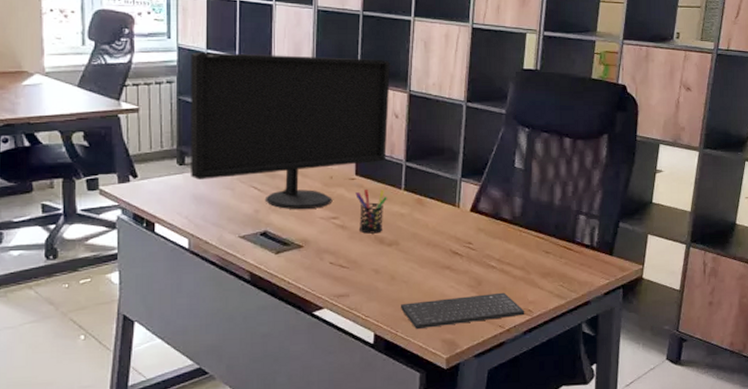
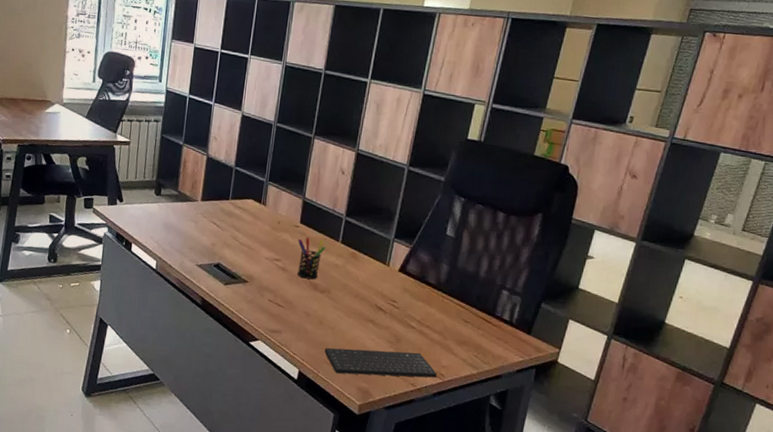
computer monitor: present [191,52,391,210] -> none [164,96,344,249]

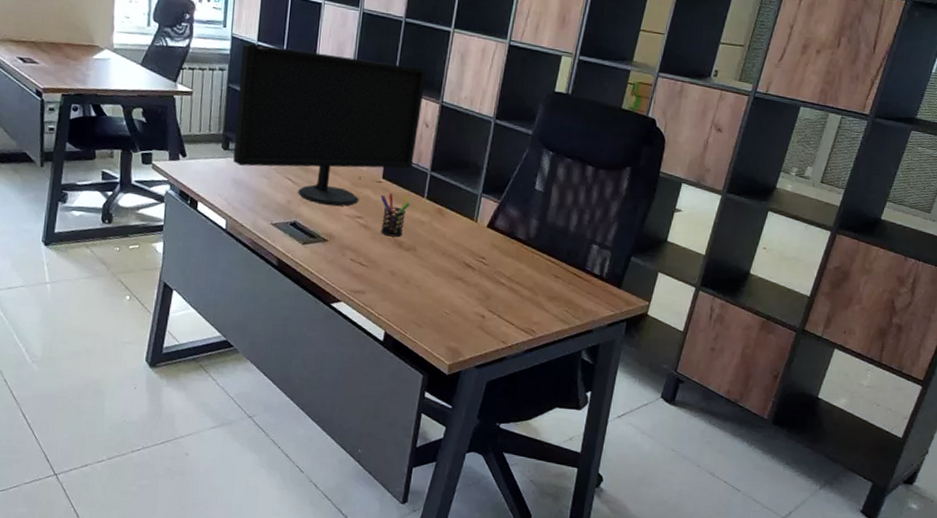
computer monitor: none [164,96,344,249] -> present [233,43,427,206]
keyboard: present [325,347,437,378] -> none [412,307,529,335]

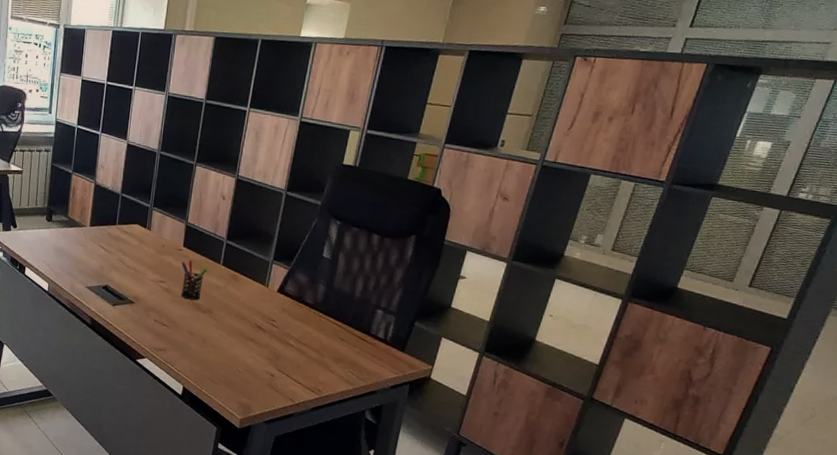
computer monitor: present [233,43,427,206] -> none [55,127,225,272]

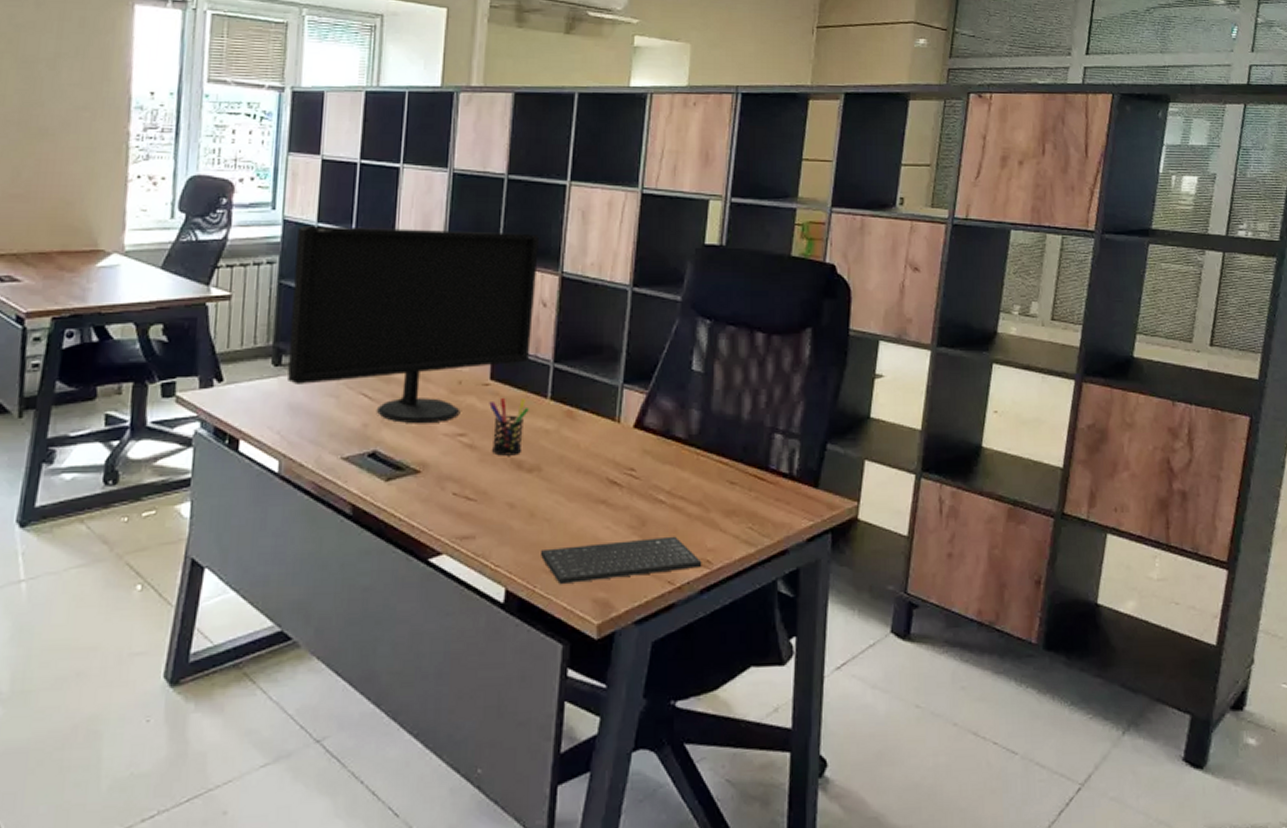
computer monitor: none [55,127,225,272] -> present [288,226,540,424]
keyboard: none [207,365,315,394] -> present [541,536,702,585]

